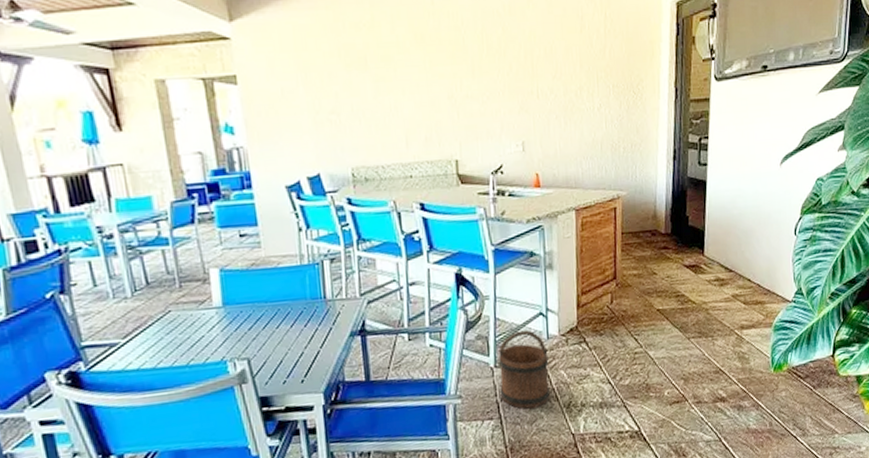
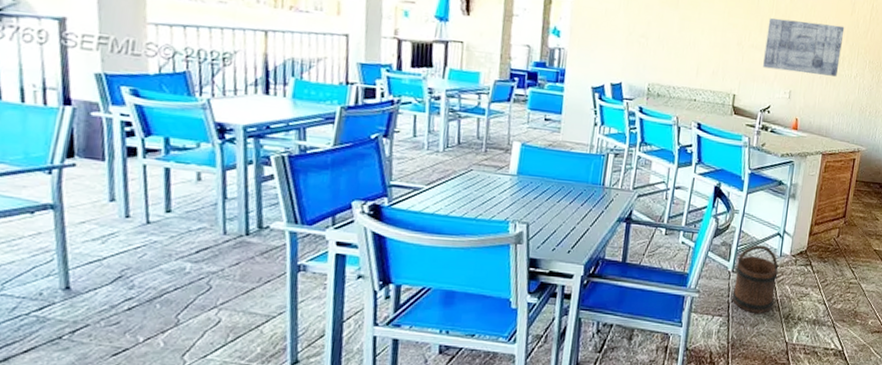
wall art: none [480,48,577,120] -> present [763,17,845,77]

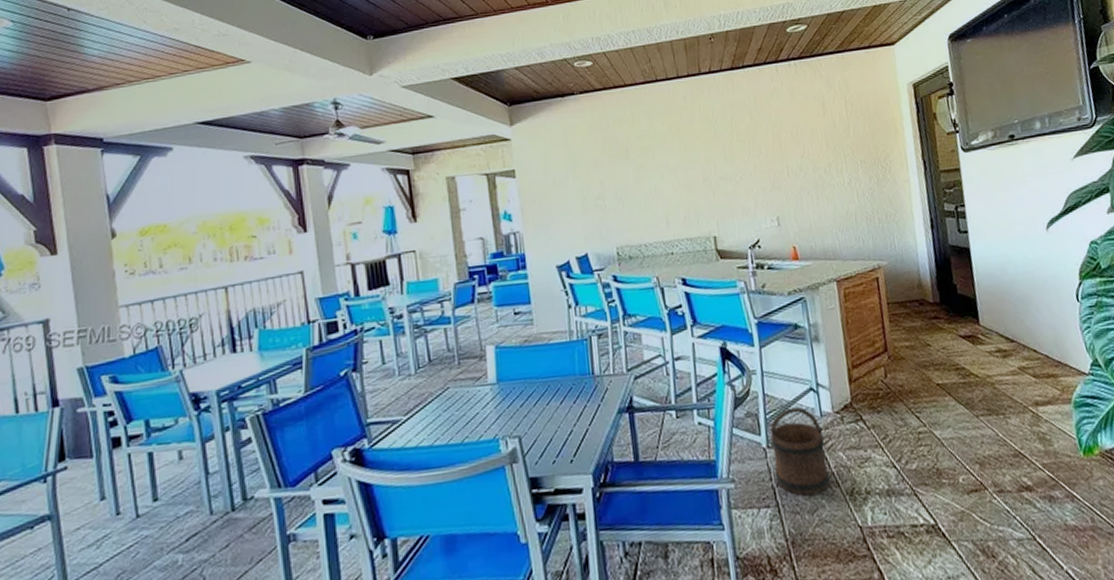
wall art: present [763,17,845,77] -> none [731,130,827,199]

